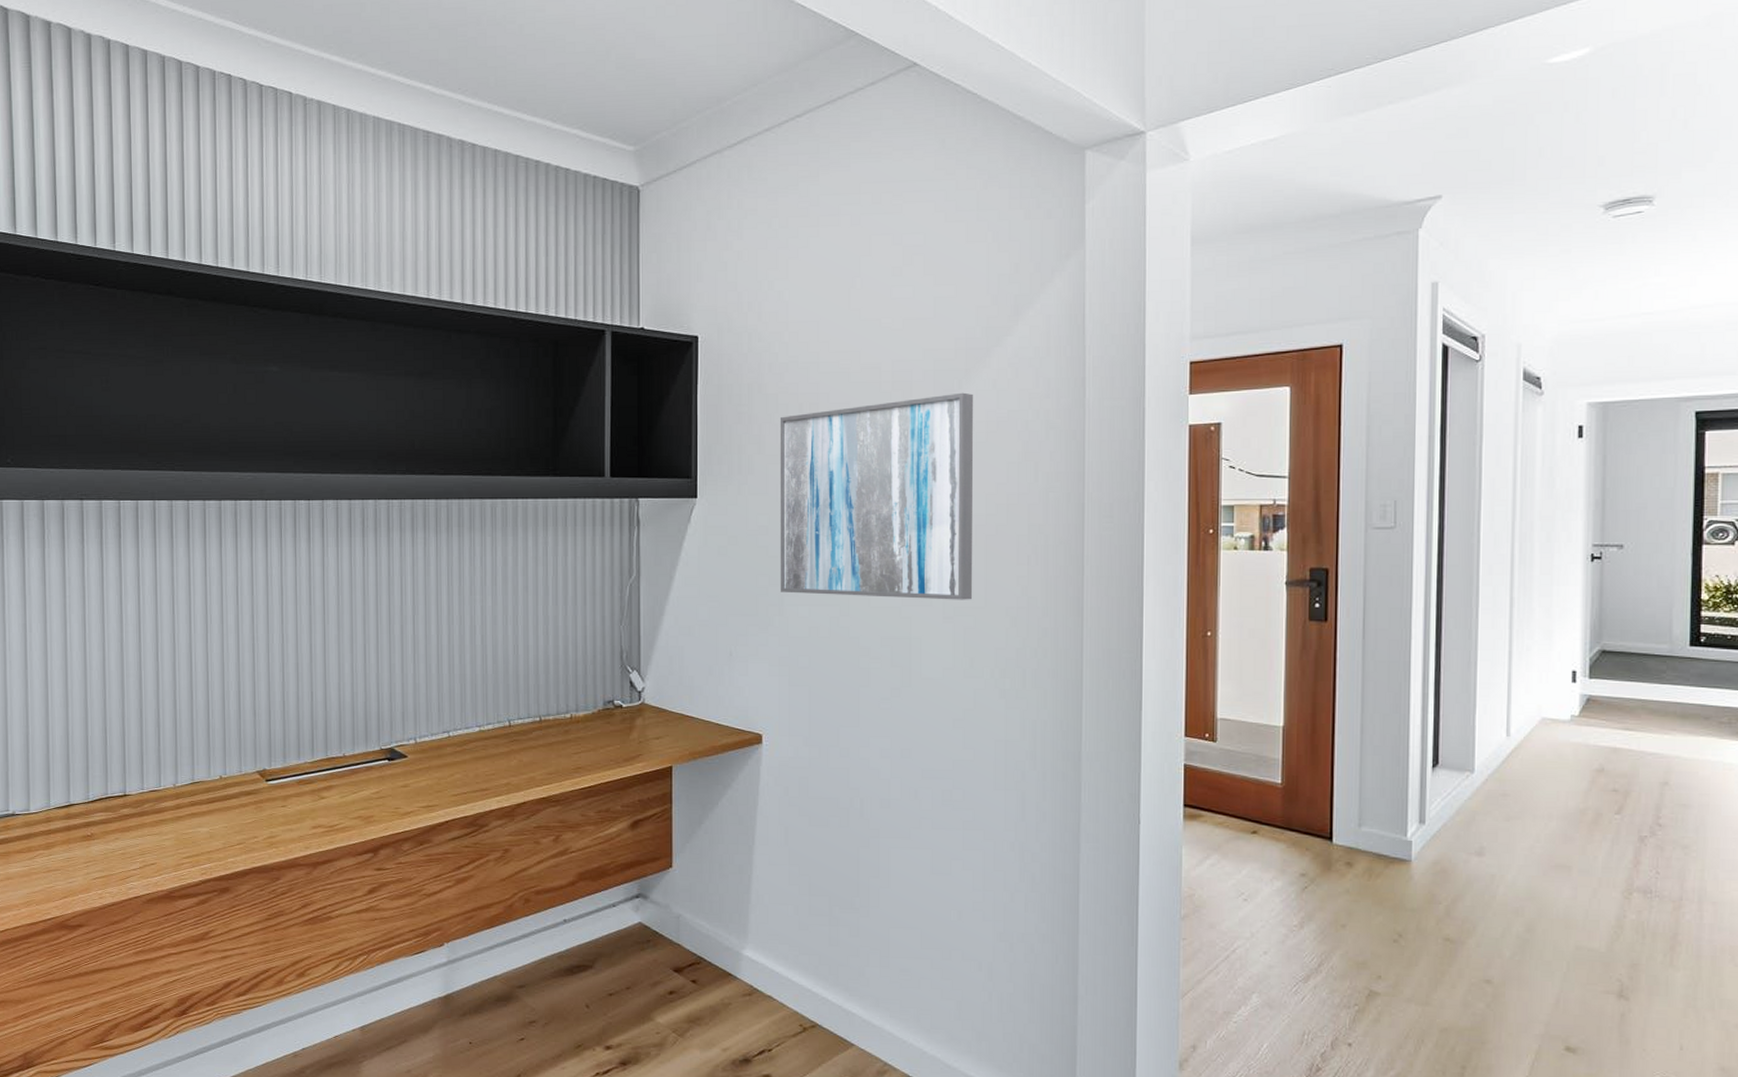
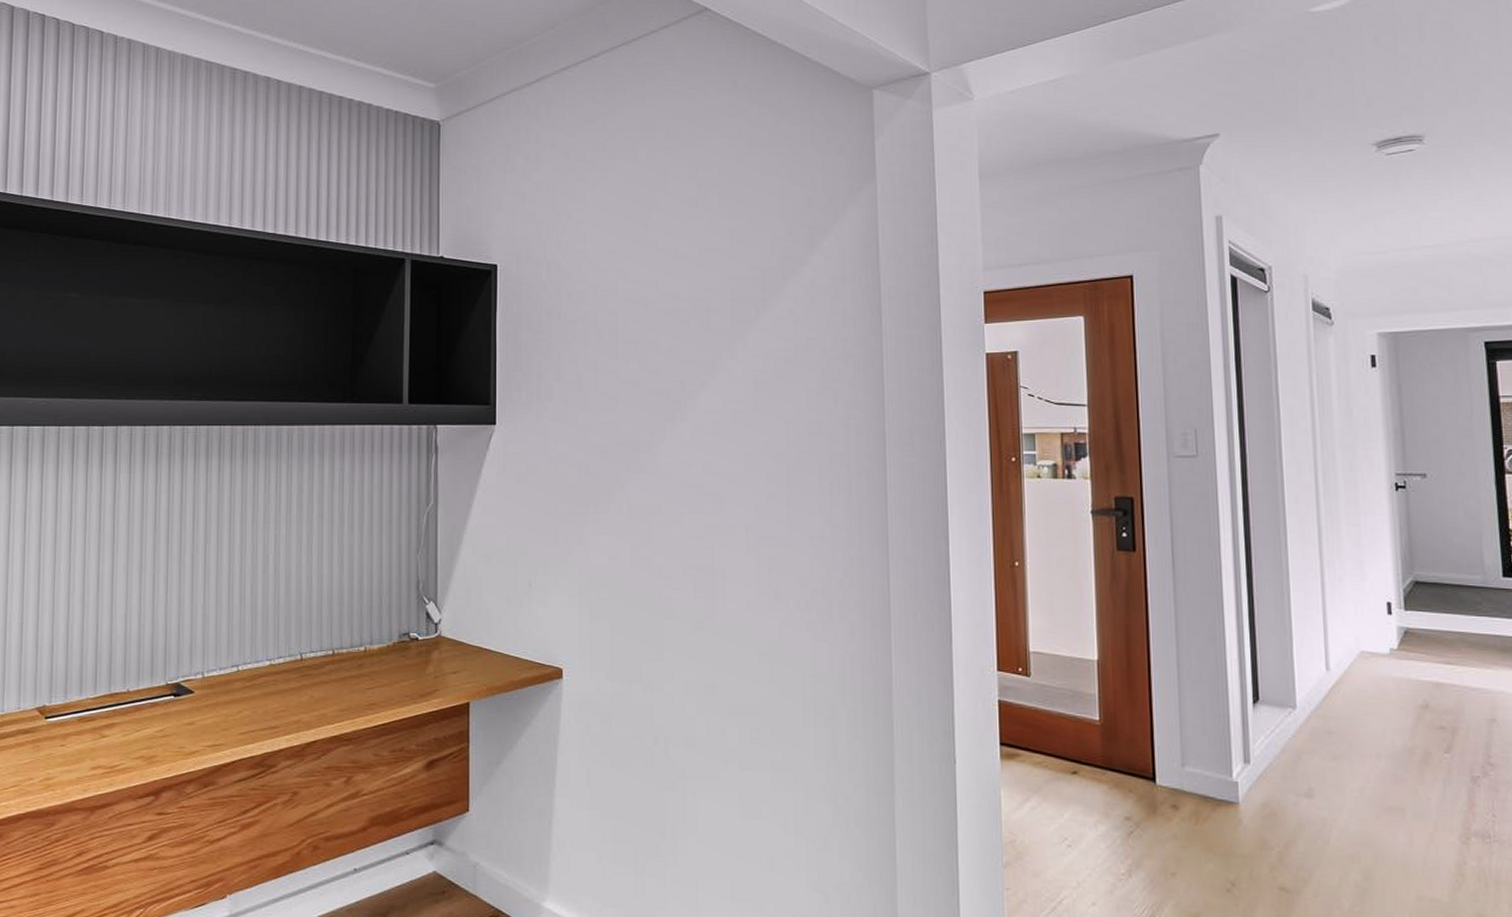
wall art: present [779,392,974,600] -> none [578,321,776,529]

